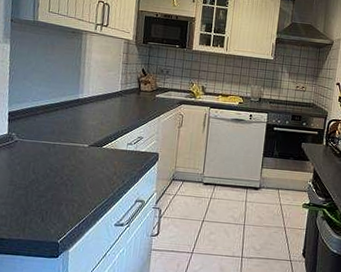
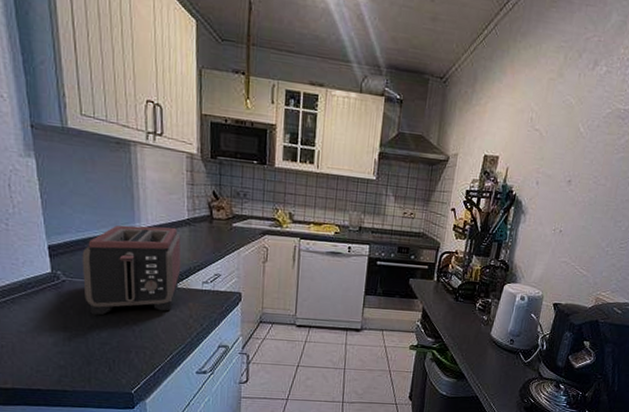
toaster: none [30,96,114,172] -> present [82,225,181,316]

